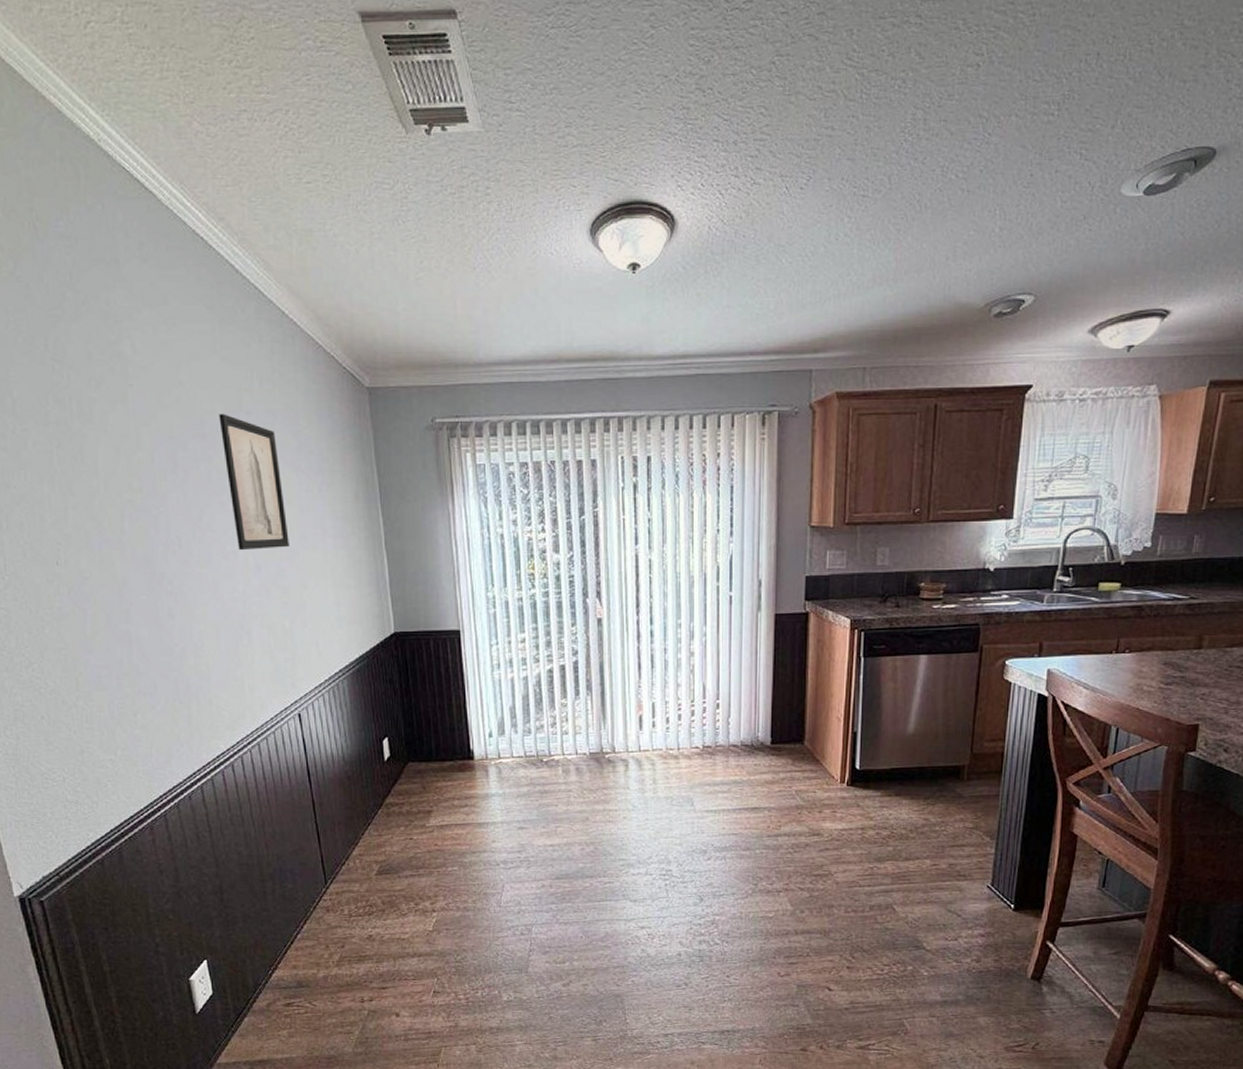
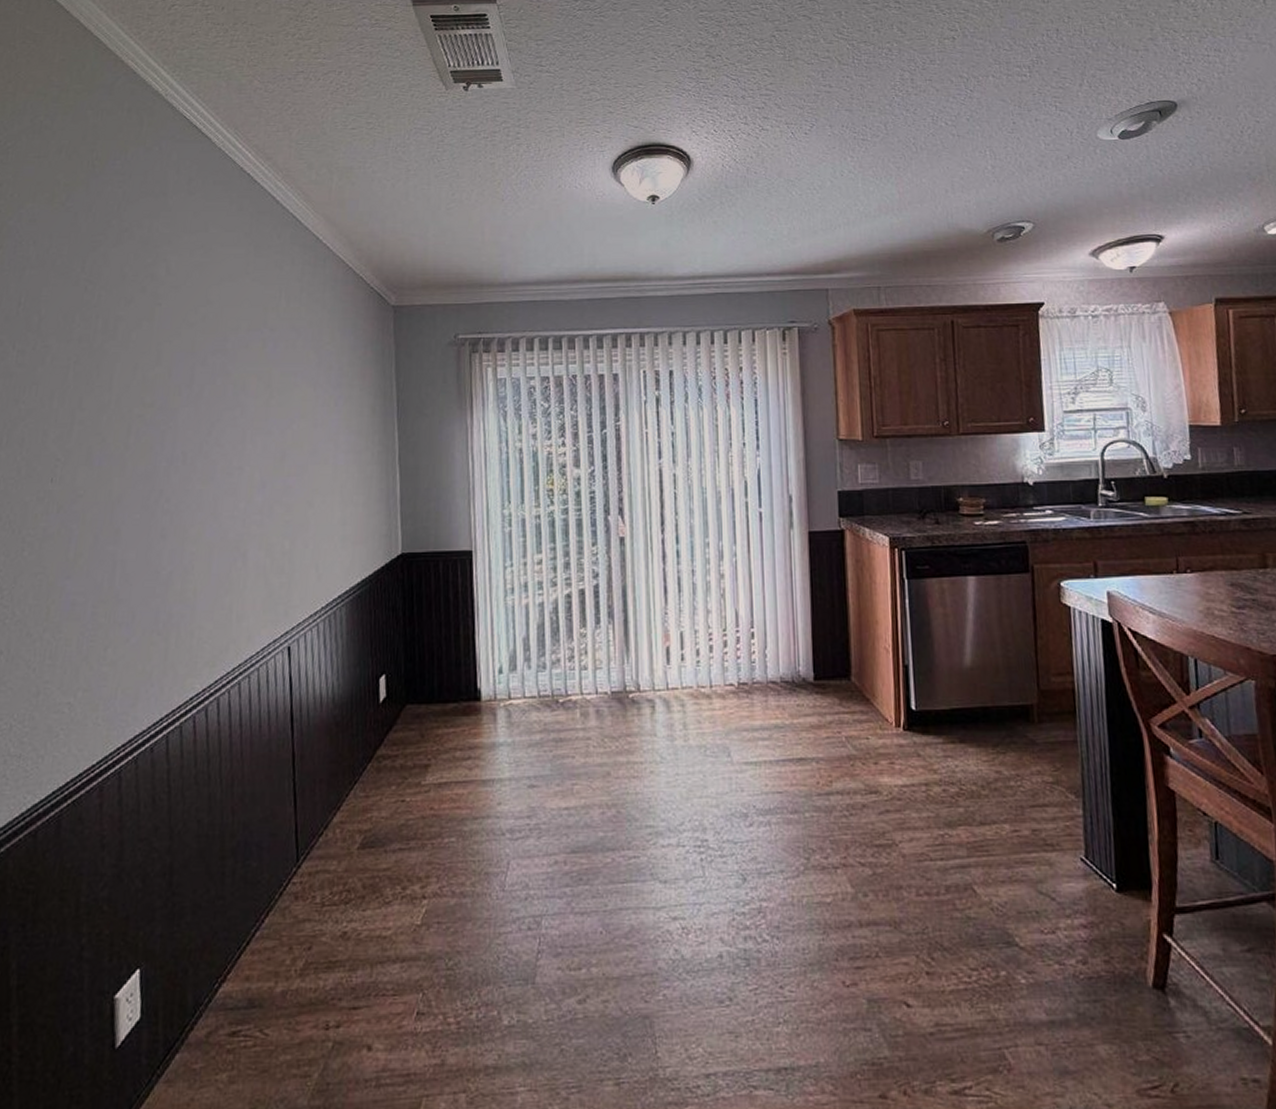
wall art: present [218,413,289,551] -> none [242,330,300,467]

